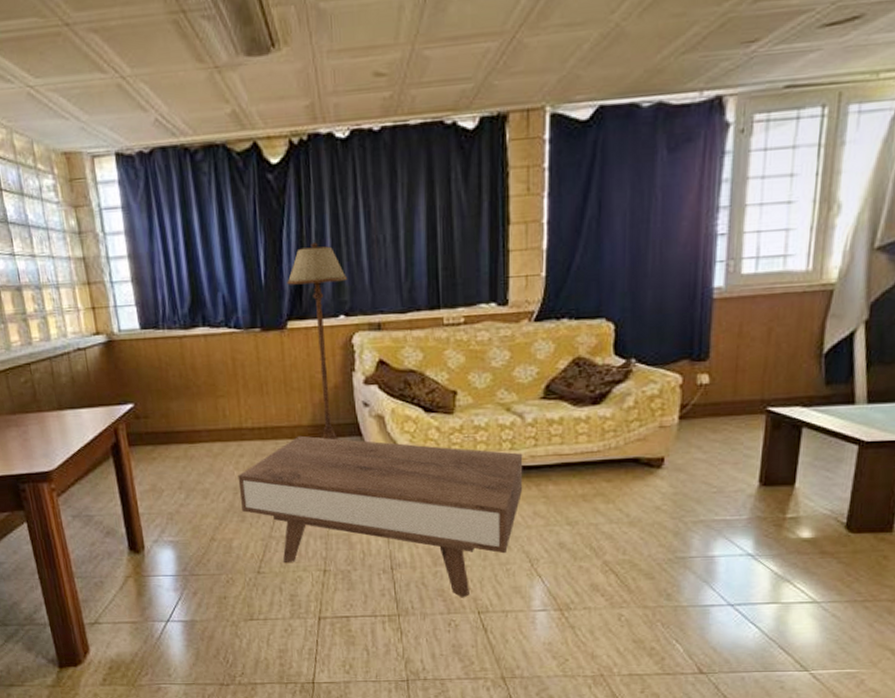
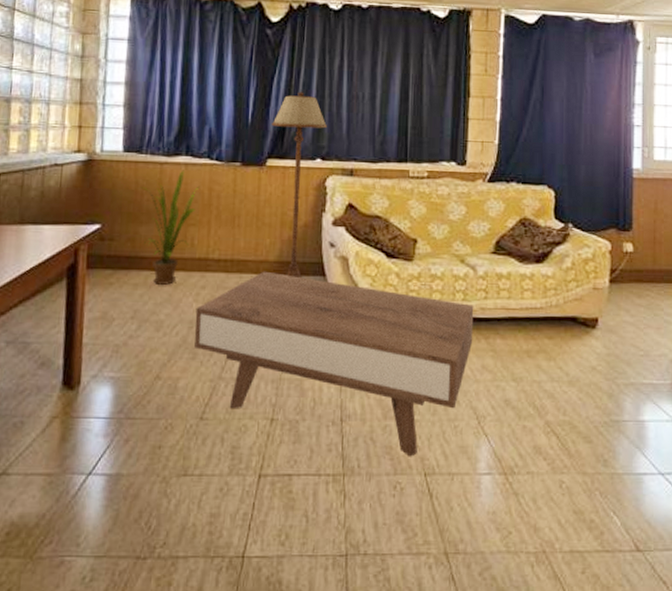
house plant: none [163,342,222,456] -> present [140,170,200,285]

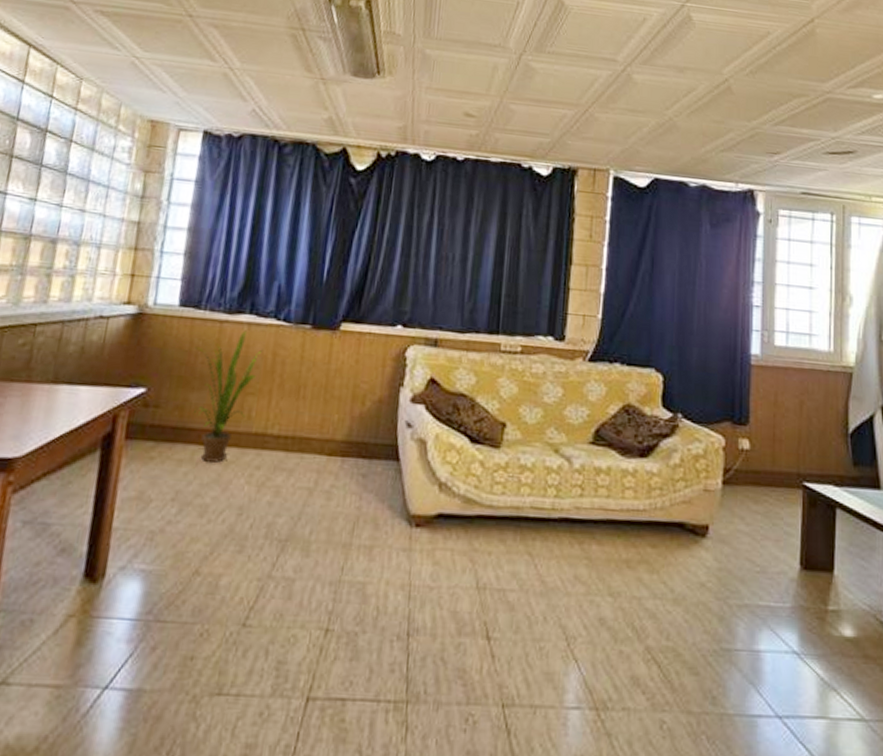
coffee table: present [194,271,474,457] -> none [242,451,568,684]
floor lamp: present [272,92,328,279] -> none [349,249,412,463]

